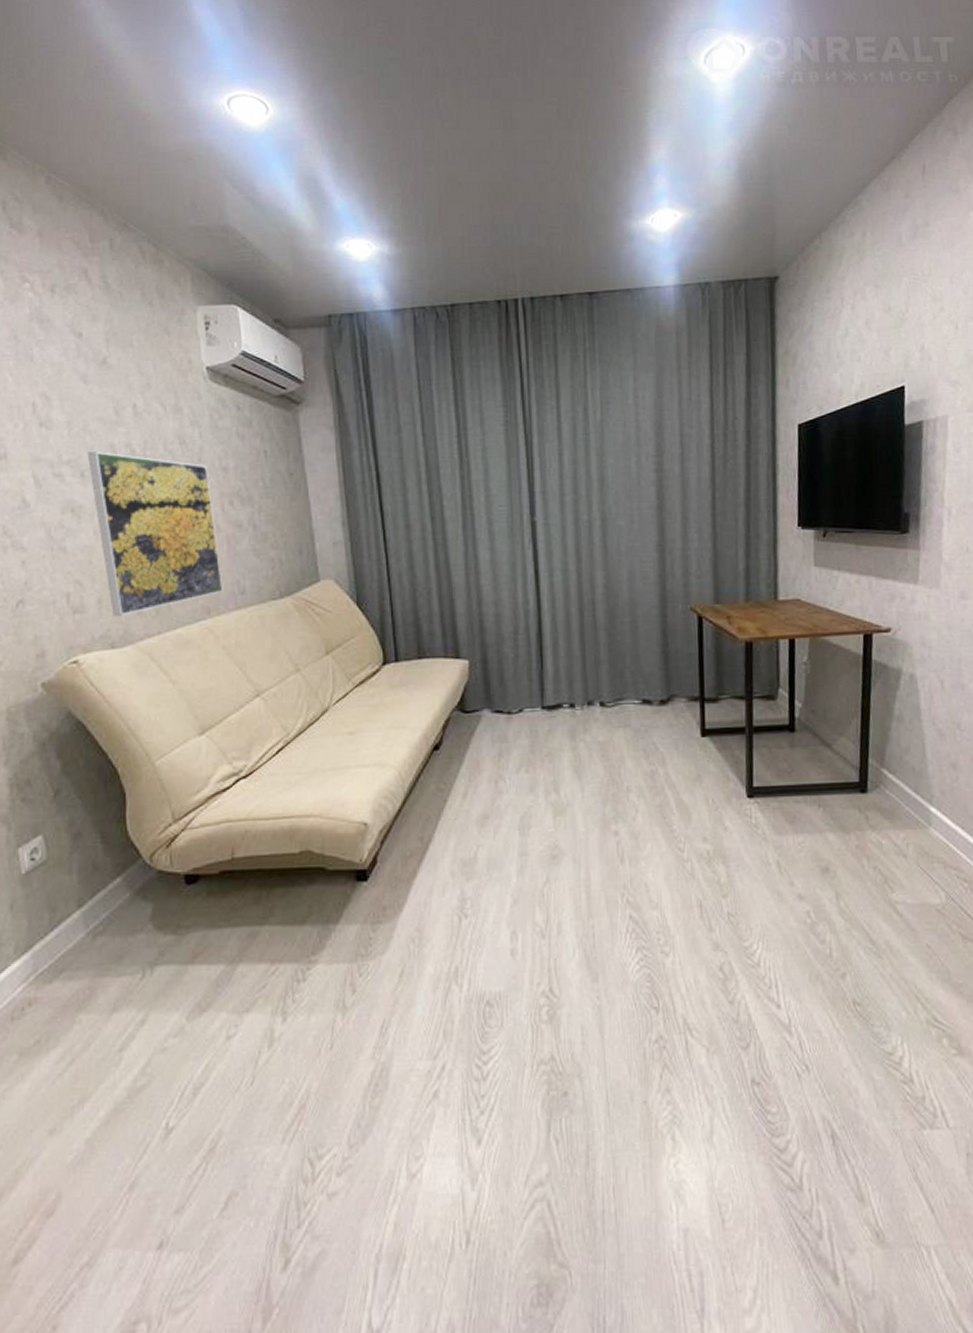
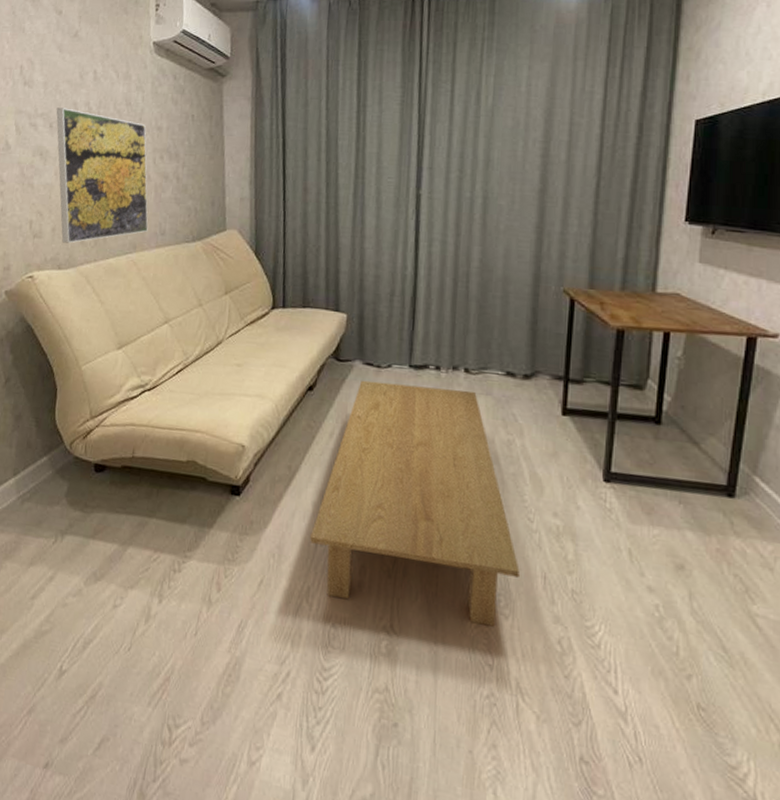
coffee table: none [453,725,676,973] -> present [310,380,520,627]

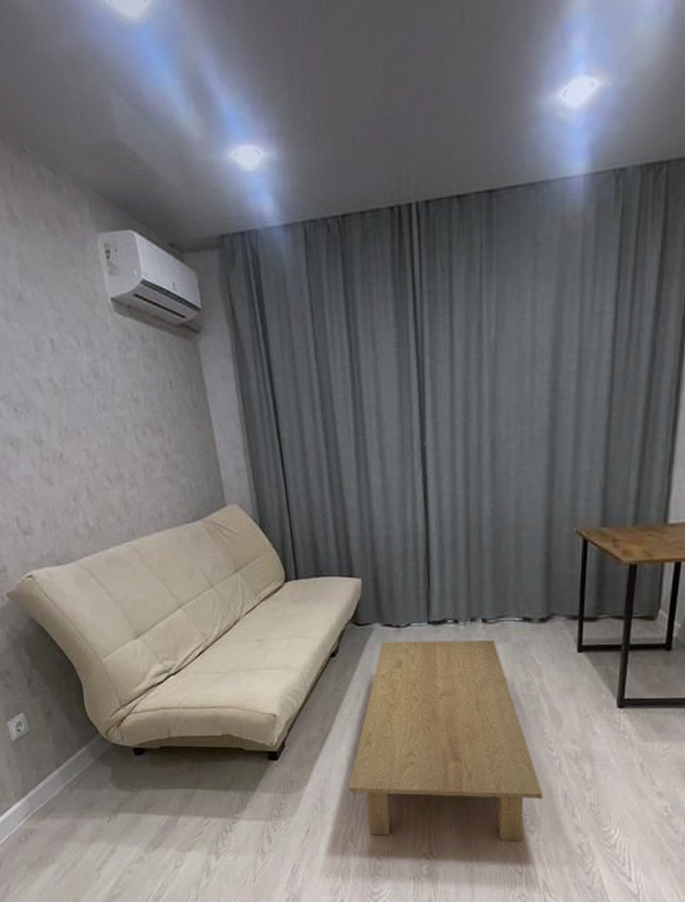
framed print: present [56,107,148,244] -> none [17,387,144,537]

